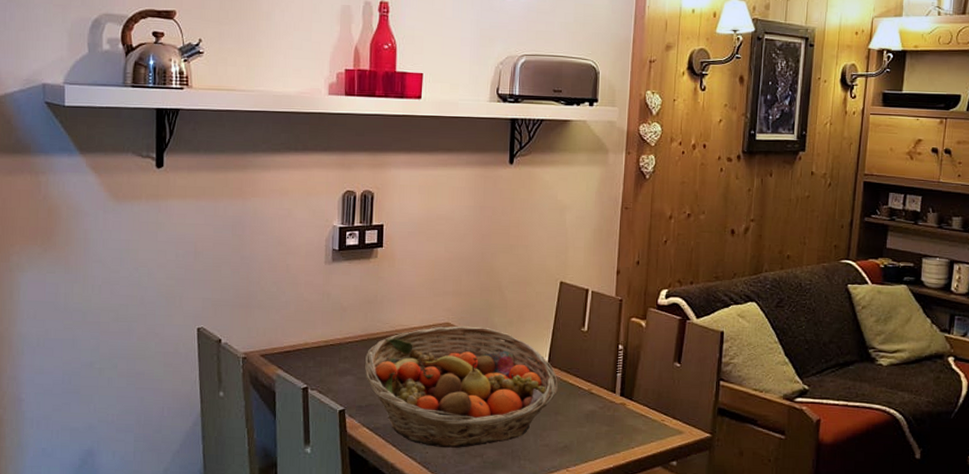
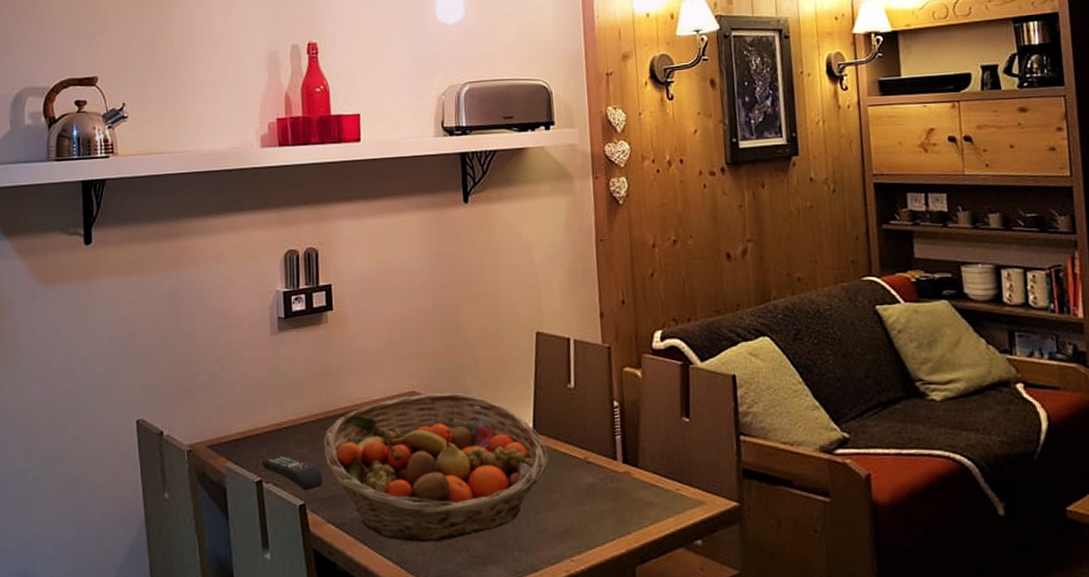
remote control: none [308,368,362,399] -> present [261,456,323,491]

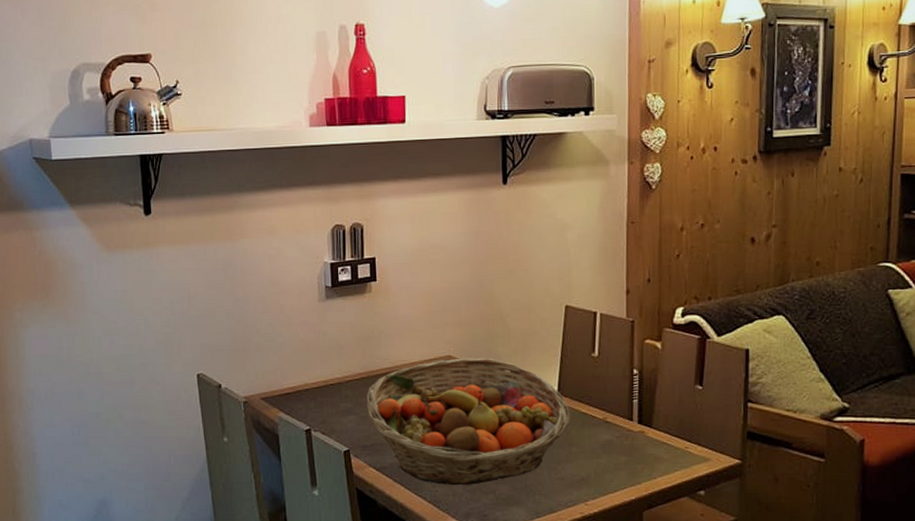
remote control: present [261,456,323,491] -> none [310,408,366,439]

